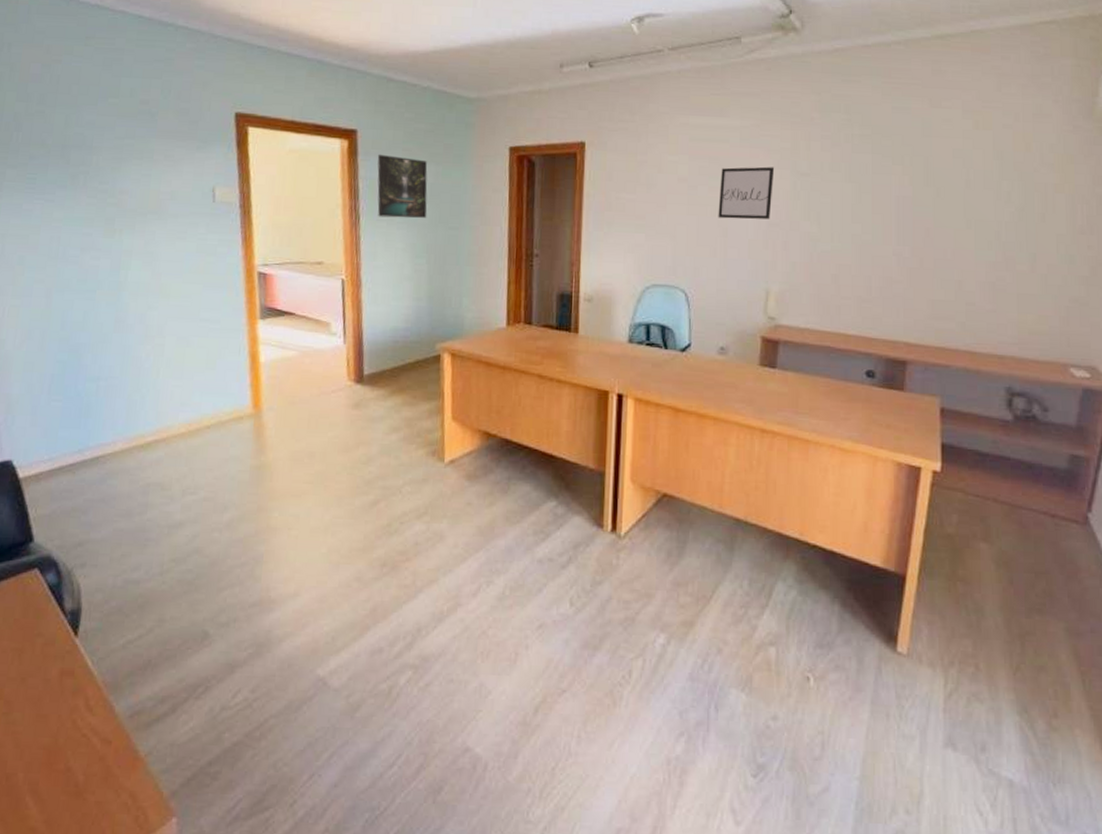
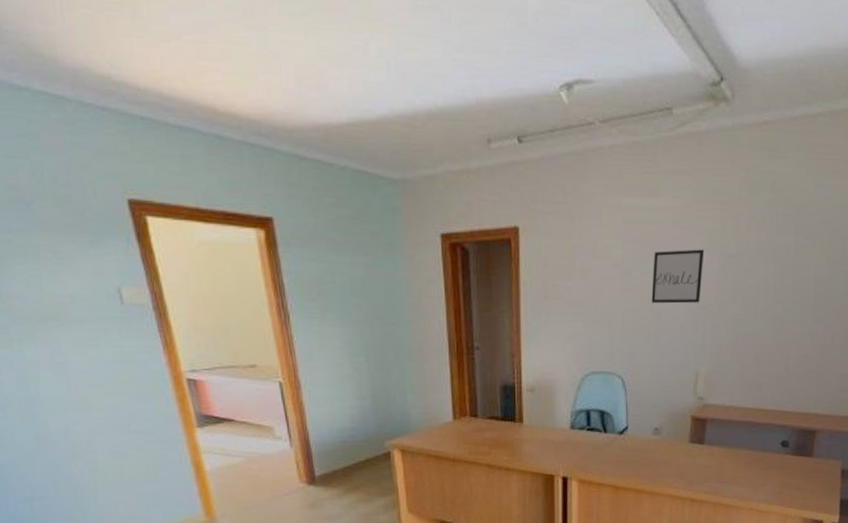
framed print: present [377,154,428,219] -> none [299,244,361,315]

